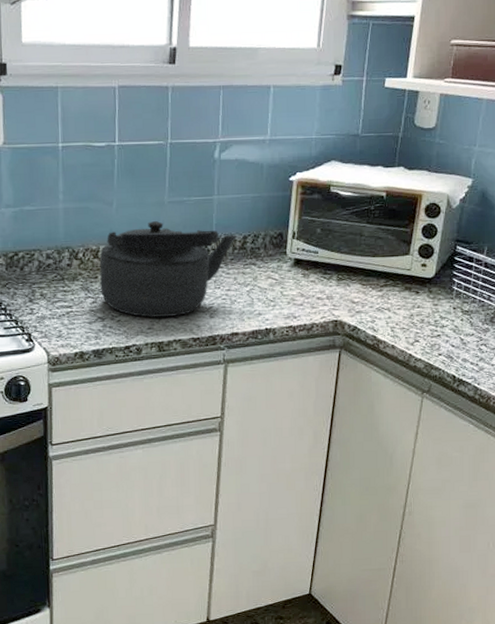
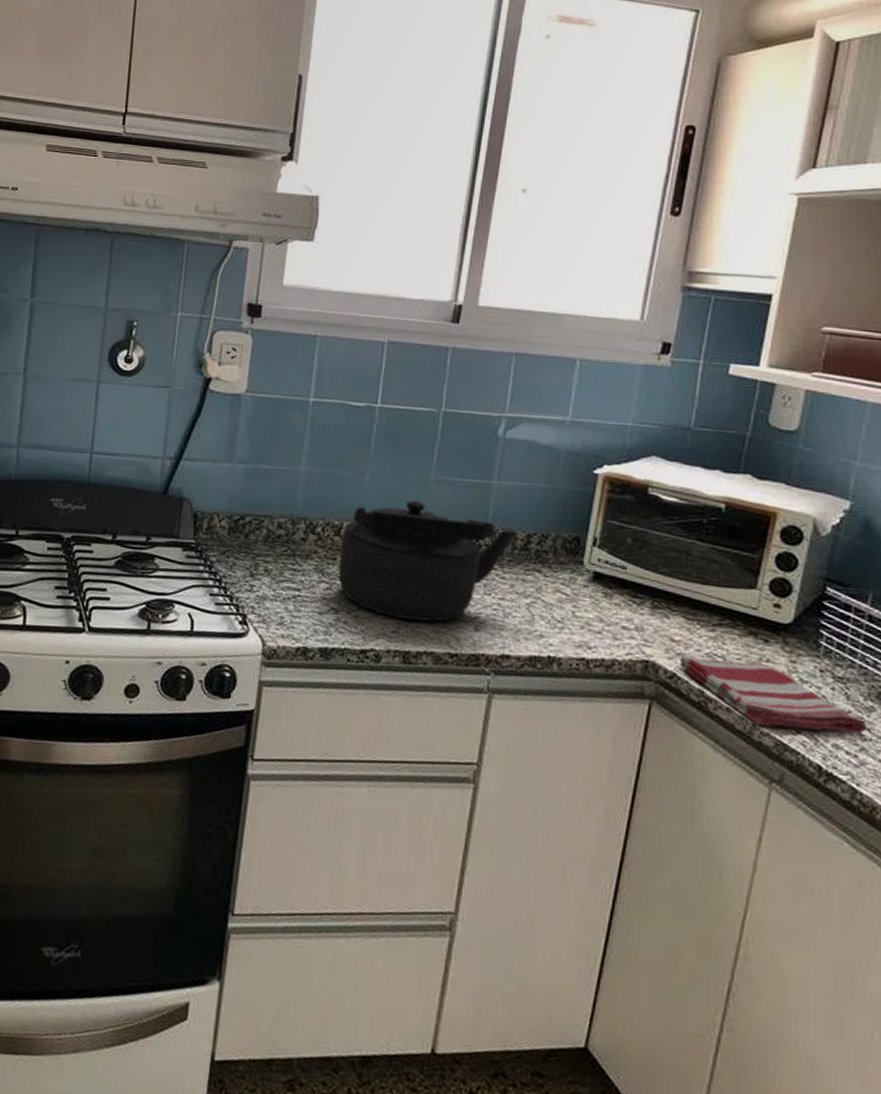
dish towel: none [358,310,485,354] -> present [679,655,868,734]

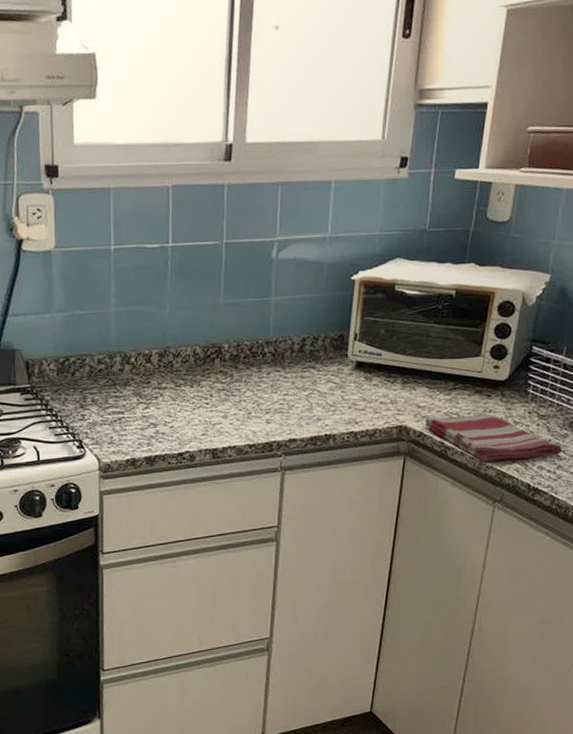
kettle: present [338,500,520,622] -> none [152,323,296,424]

